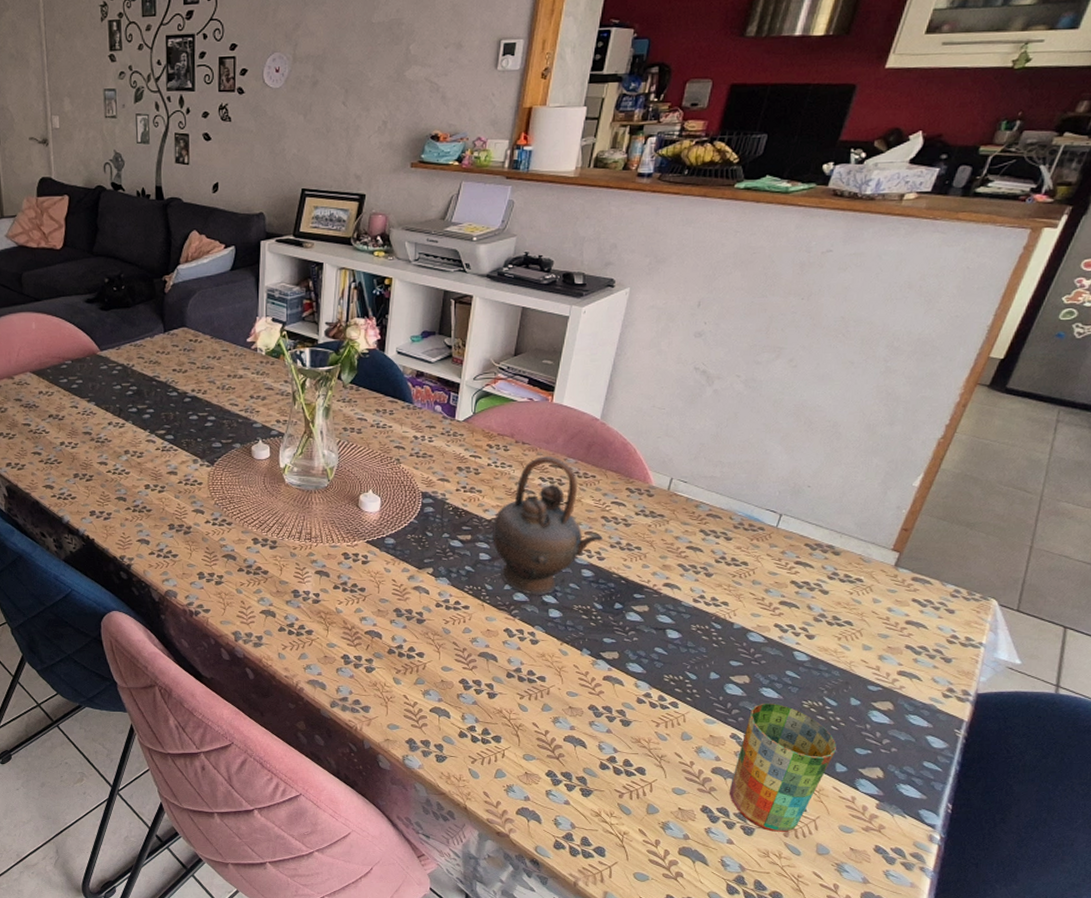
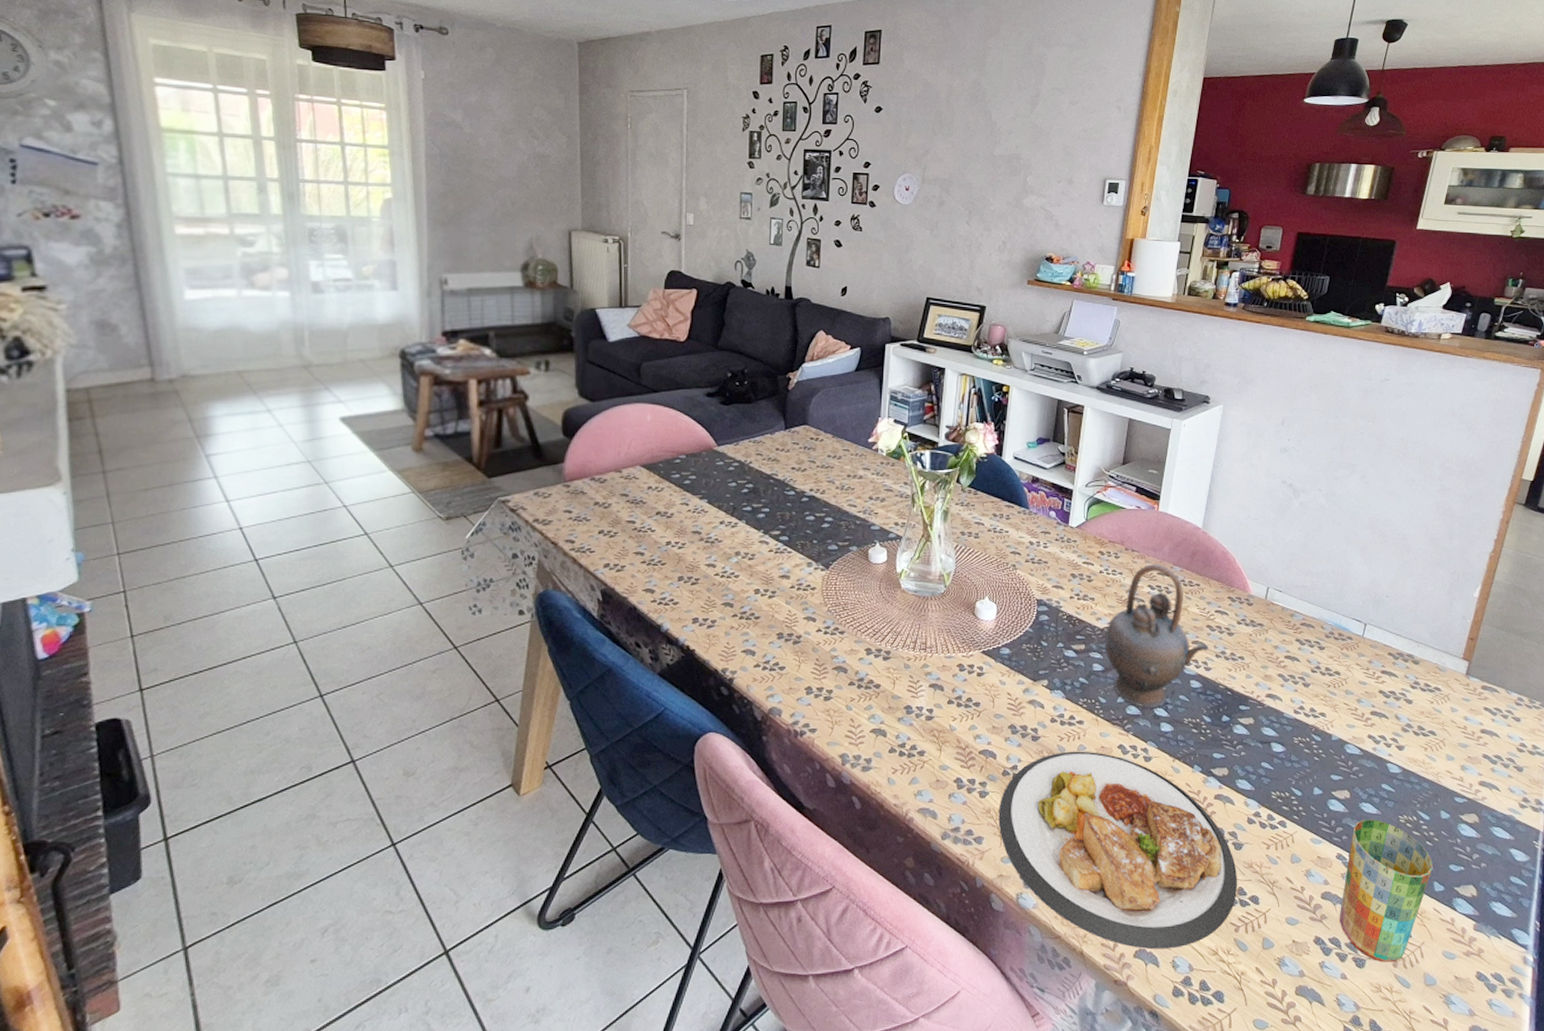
plate: none [384,633,624,809] -> present [998,751,1238,950]

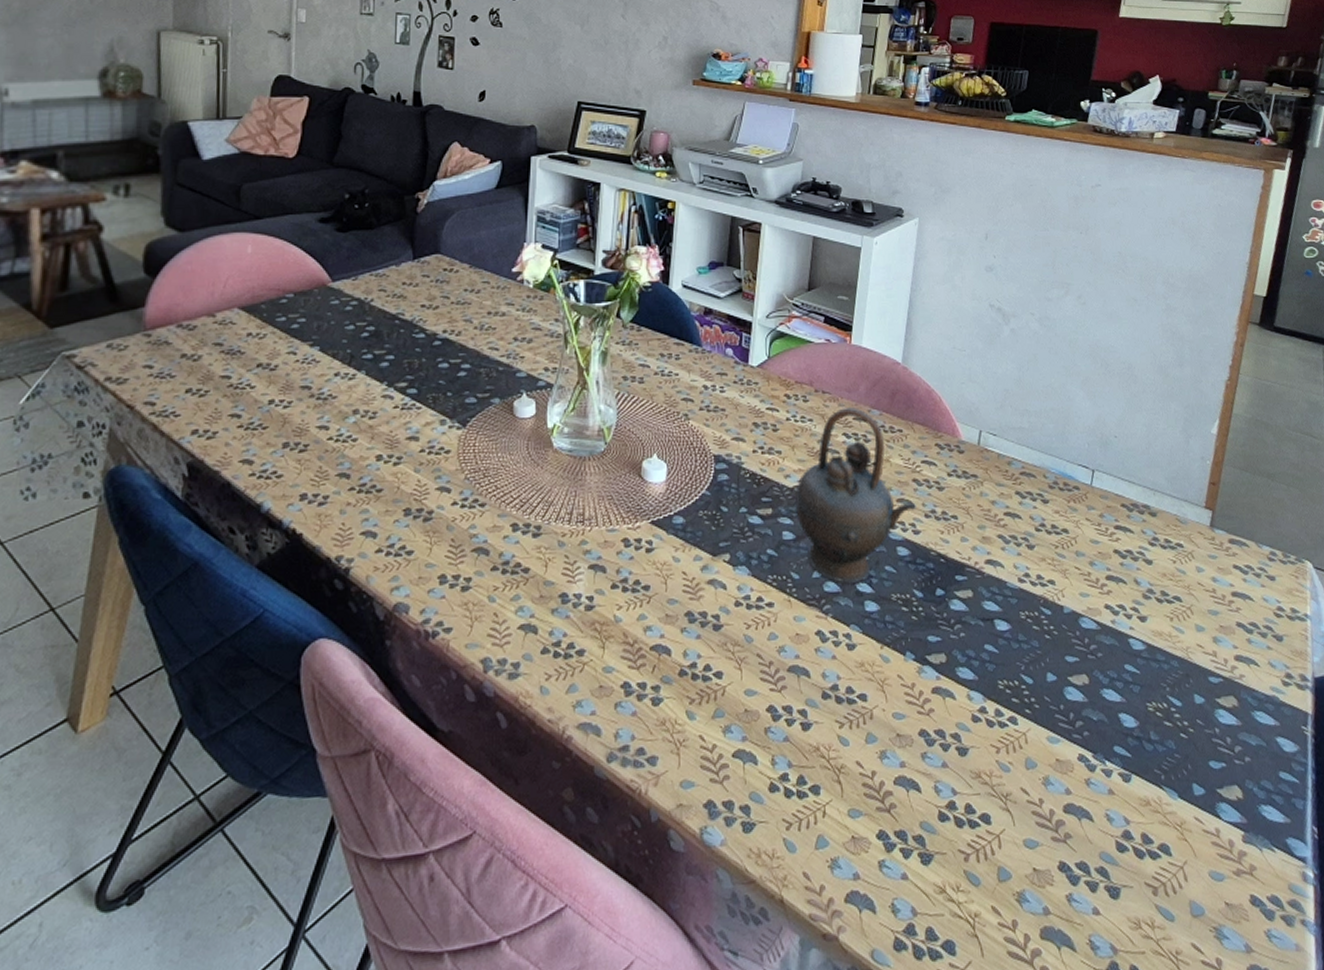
plate: present [998,751,1238,950] -> none [675,640,965,891]
cup: present [1339,819,1433,962] -> none [1086,708,1190,890]

